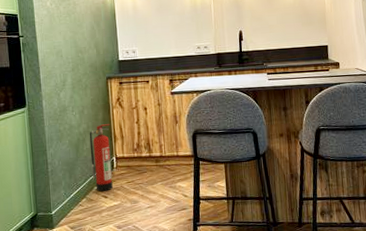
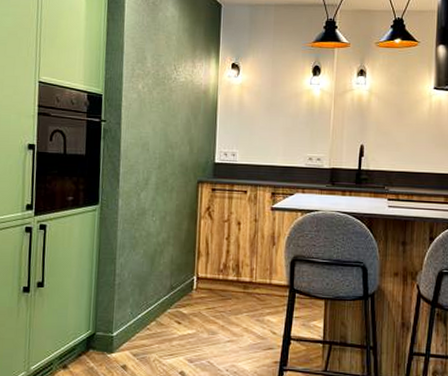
fire extinguisher: present [89,124,113,192] -> none [166,236,196,316]

